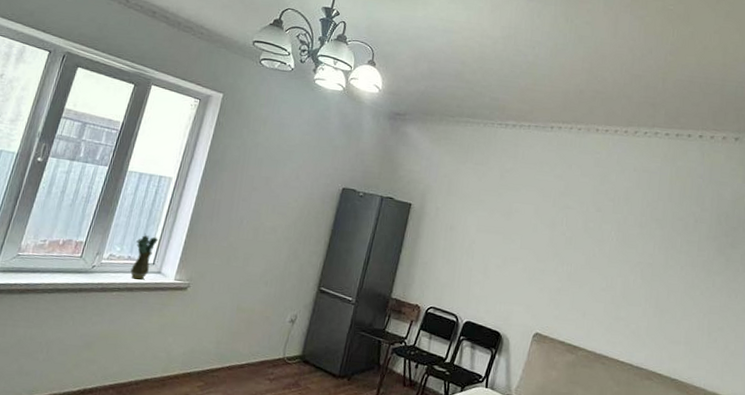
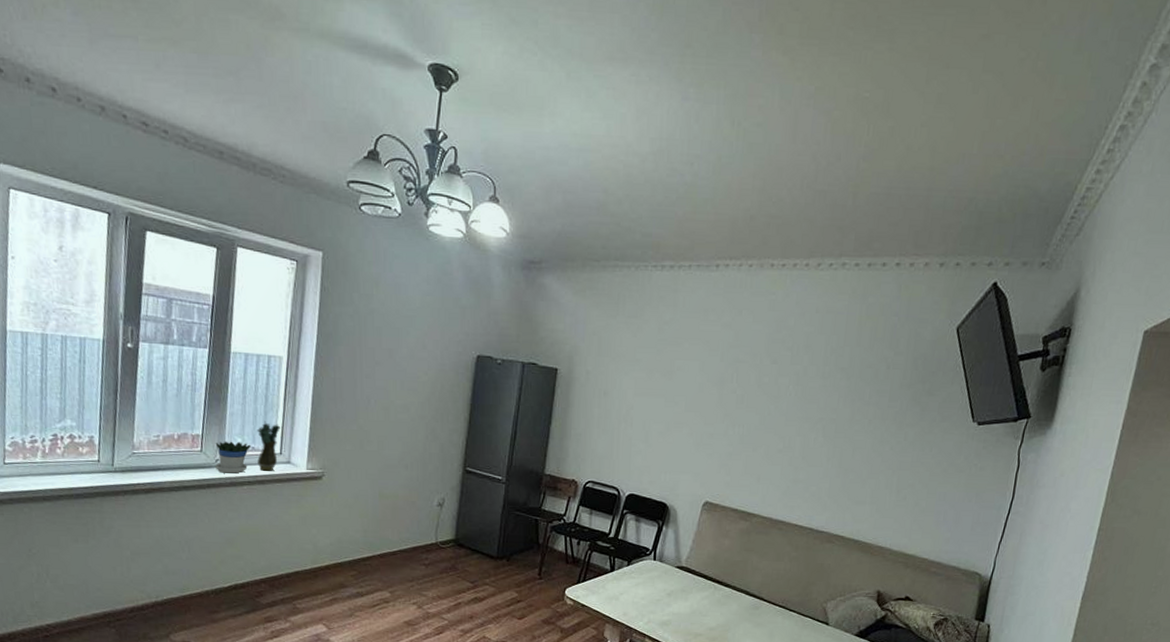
flowerpot: none [91,249,128,280] -> present [215,441,252,474]

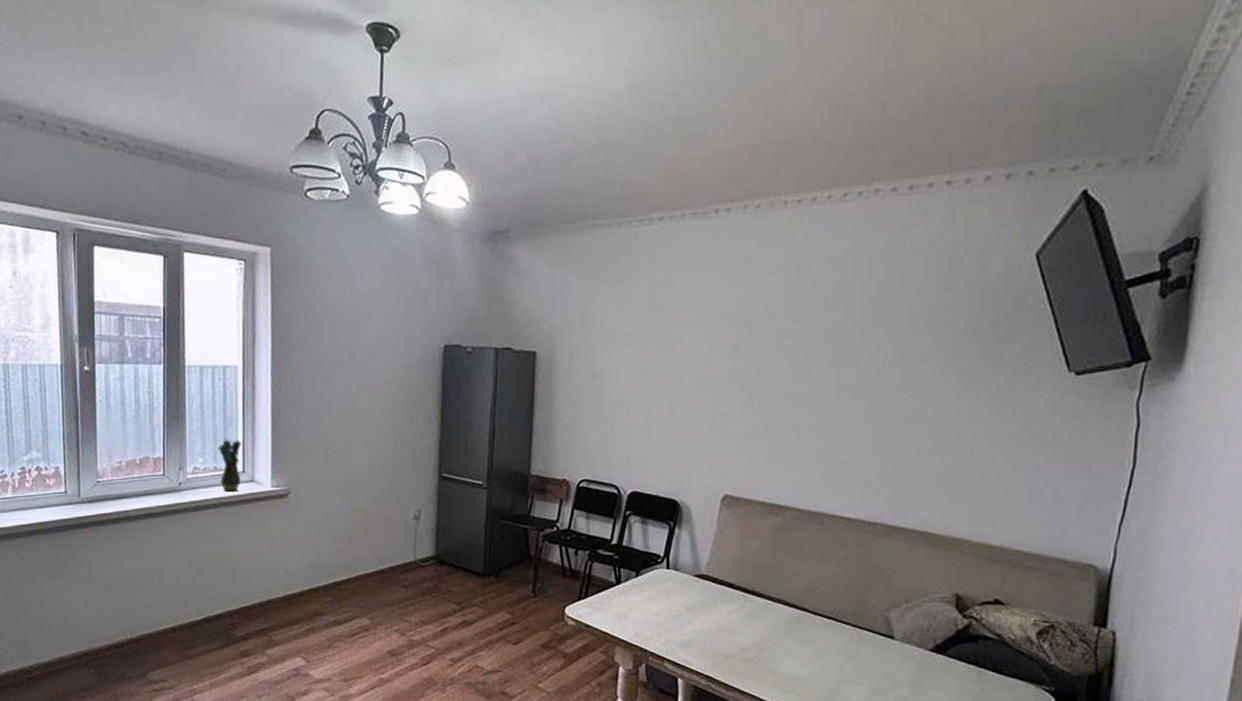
flowerpot: present [215,441,252,474] -> none [177,461,214,497]

